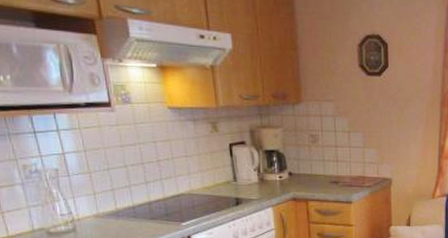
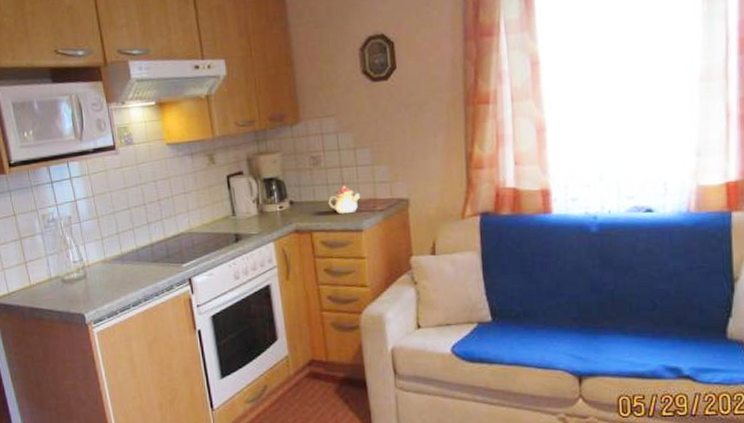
teapot: none [323,161,351,188] -> present [328,184,360,215]

